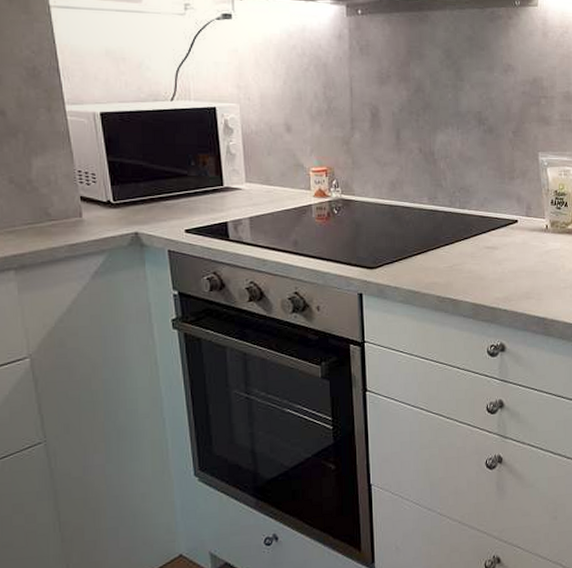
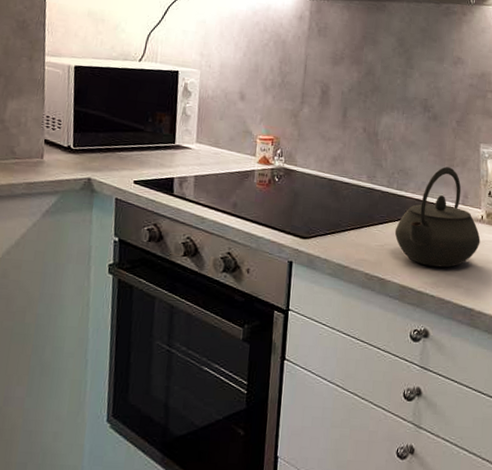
kettle: none [462,180,547,282] -> present [394,166,481,268]

